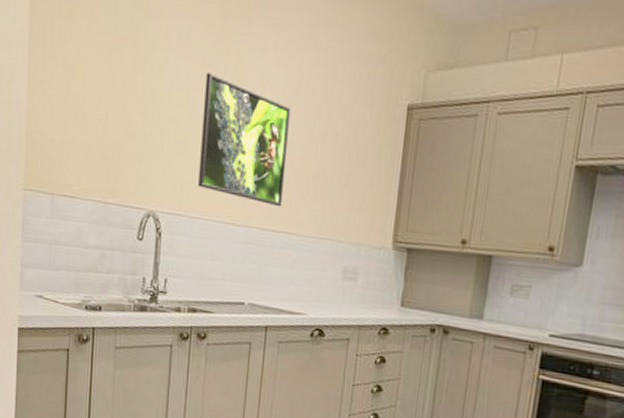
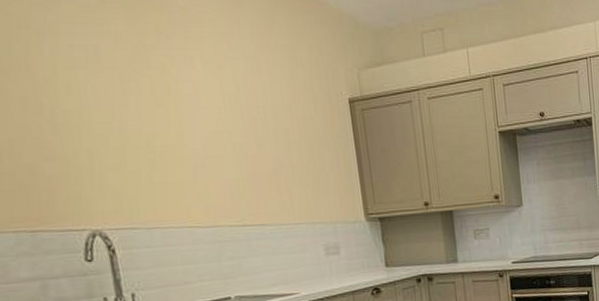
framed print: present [198,72,291,207] -> none [128,87,247,204]

